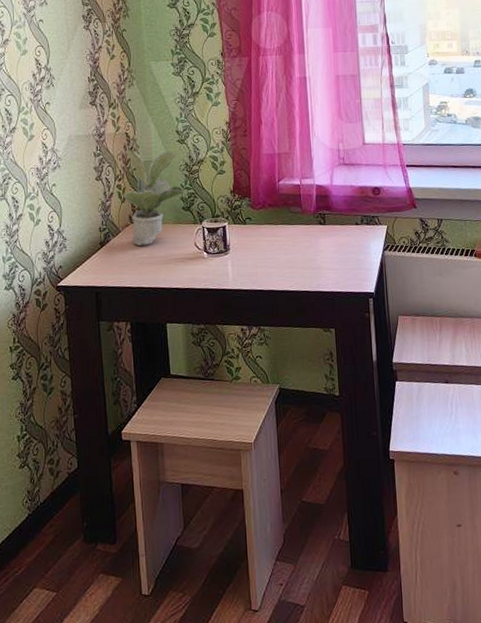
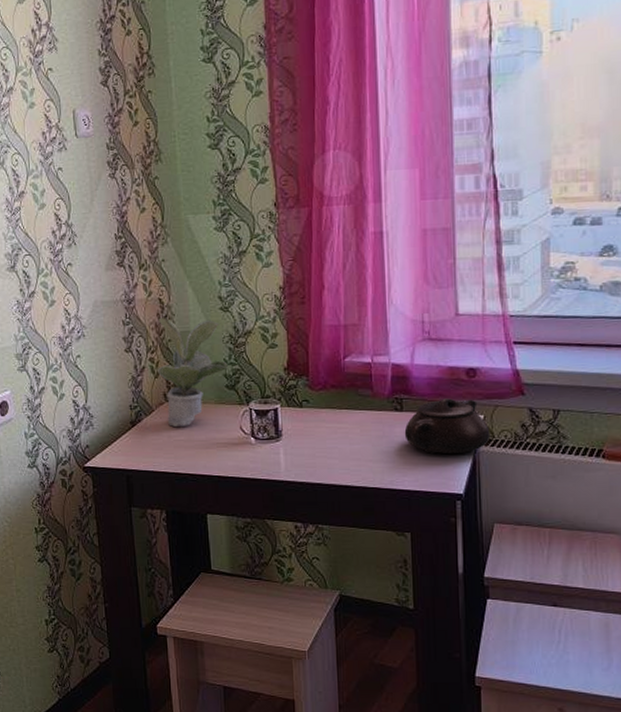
teapot: none [327,212,393,260] -> present [404,398,490,454]

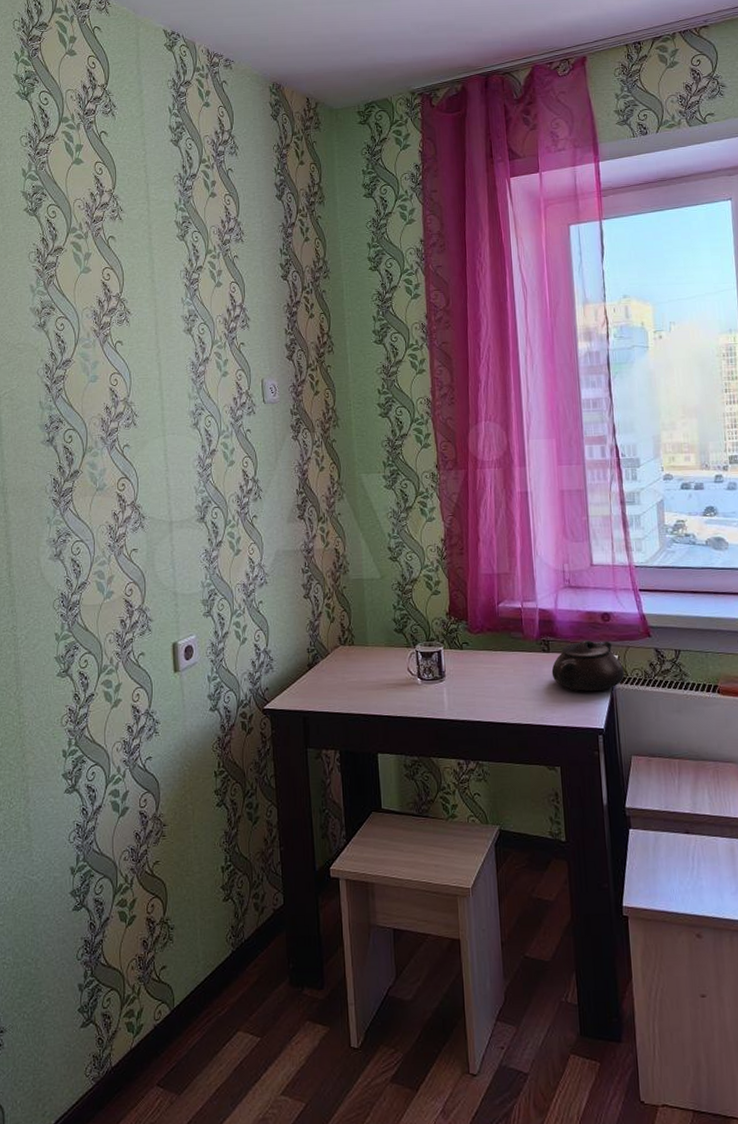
potted plant: present [158,317,228,427] -> none [333,566,396,669]

